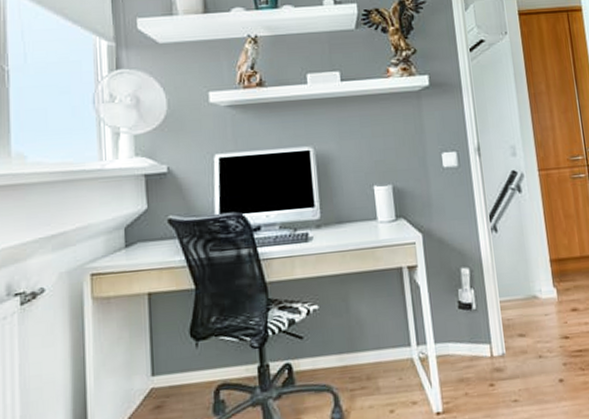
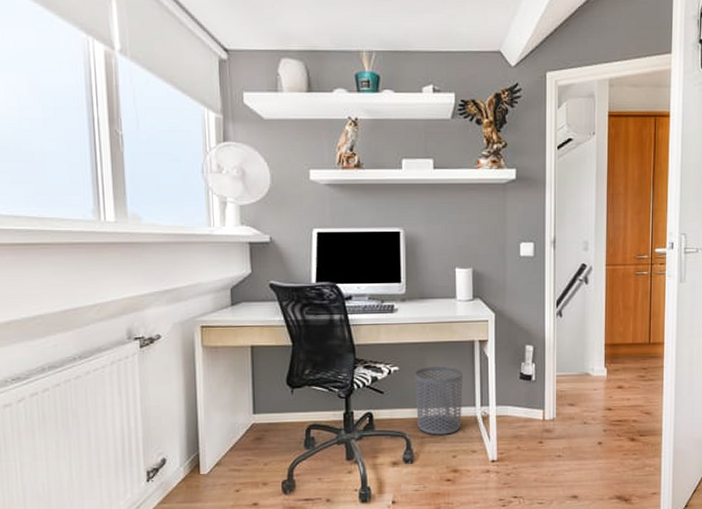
waste bin: none [337,300,397,386] -> present [414,365,463,435]

